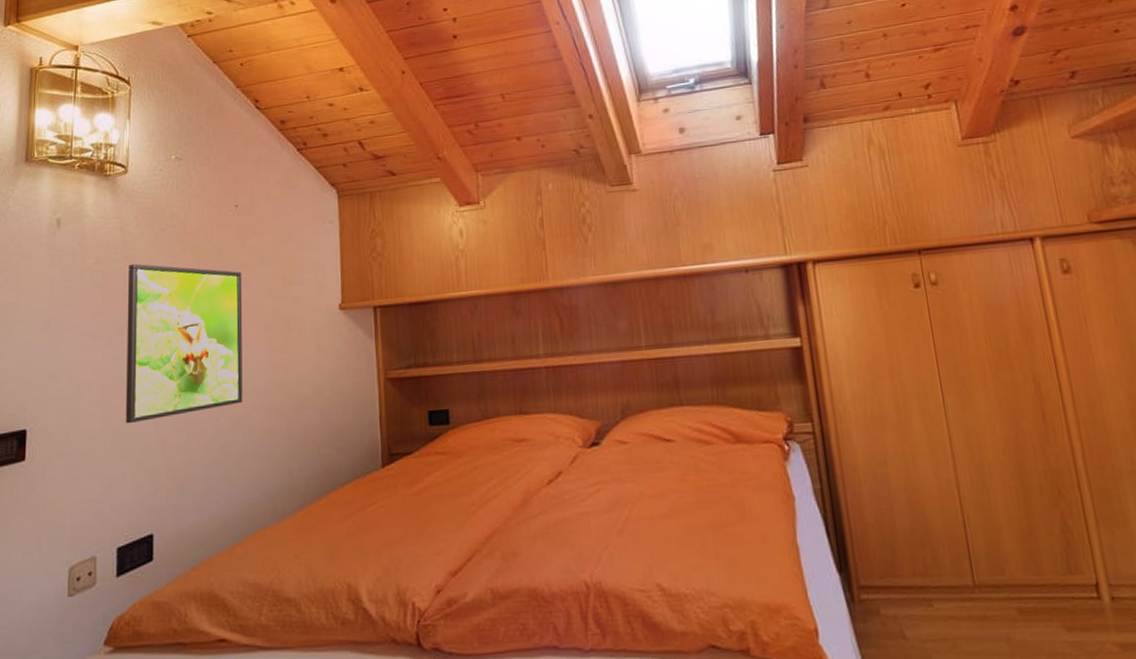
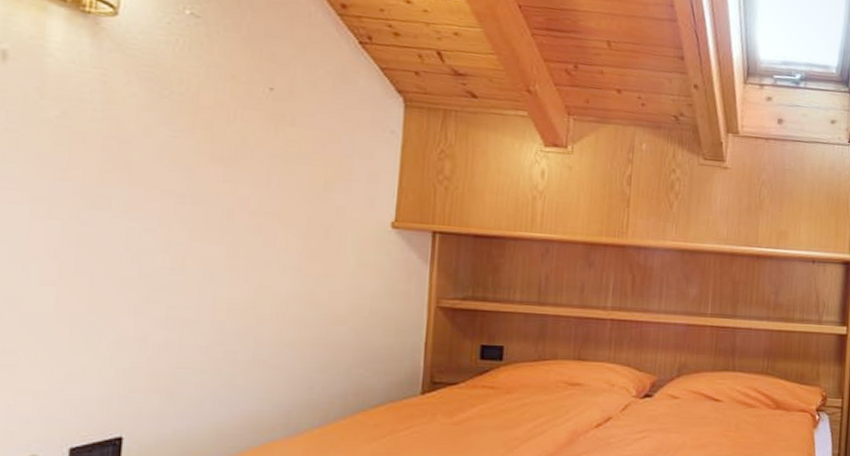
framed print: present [125,263,243,424] -> none [91,127,272,313]

